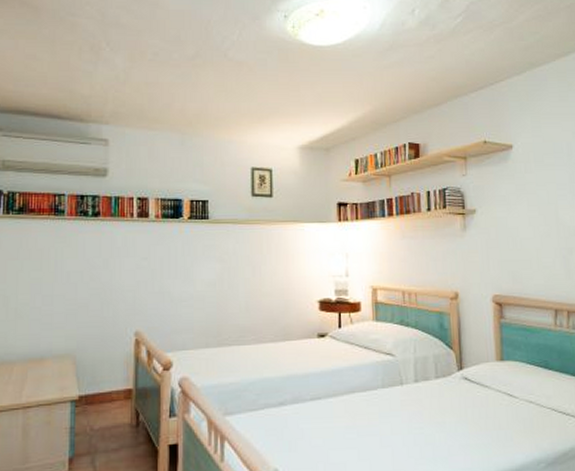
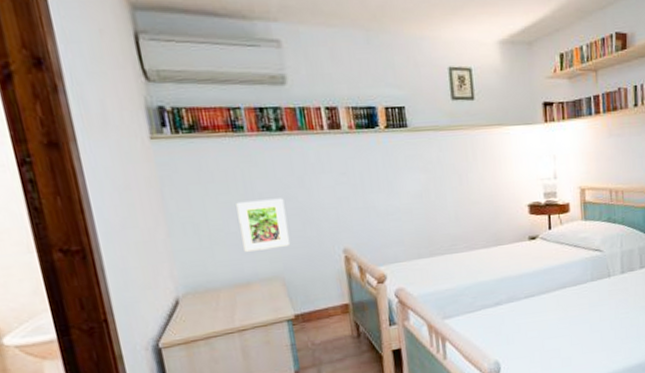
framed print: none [44,278,88,327] -> present [236,198,291,252]

